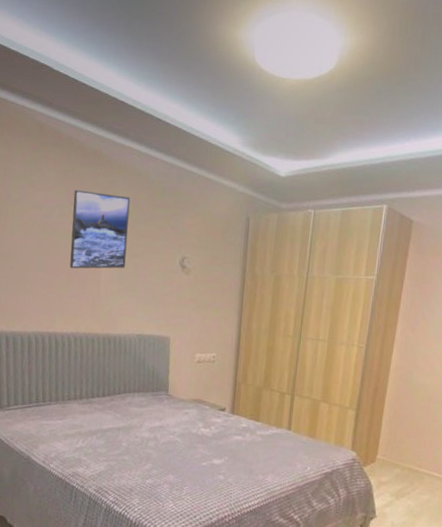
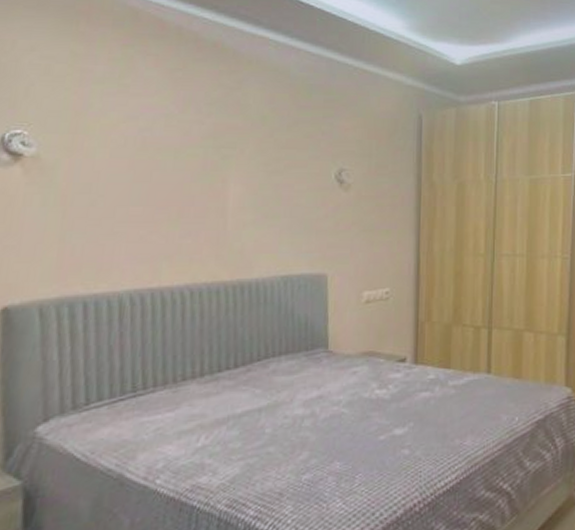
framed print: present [69,189,131,269] -> none [181,92,266,198]

